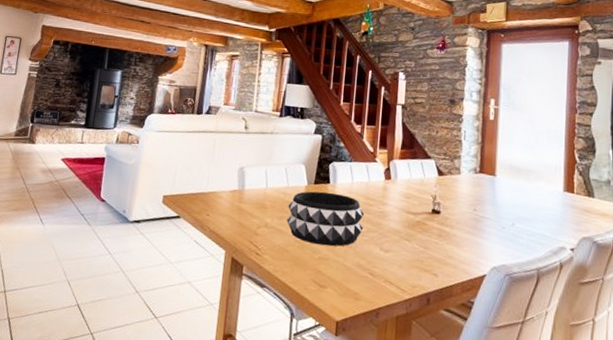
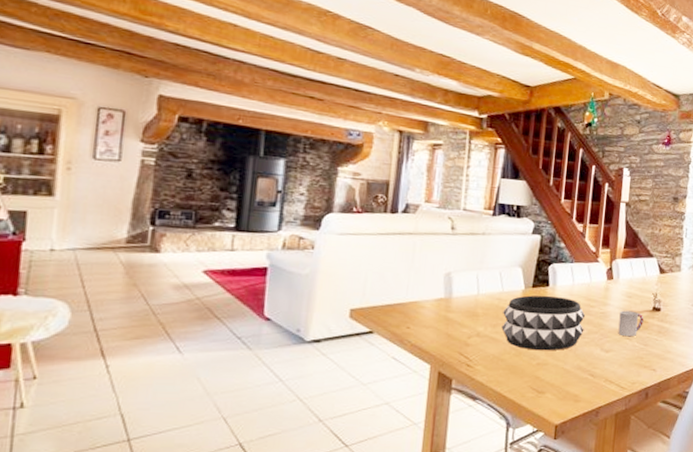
cup: none [397,211,423,239] -> present [618,310,644,337]

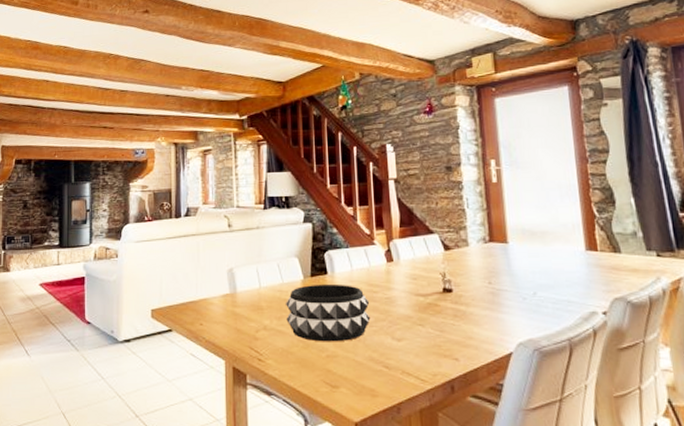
cup: present [618,310,644,337] -> none [406,294,435,323]

